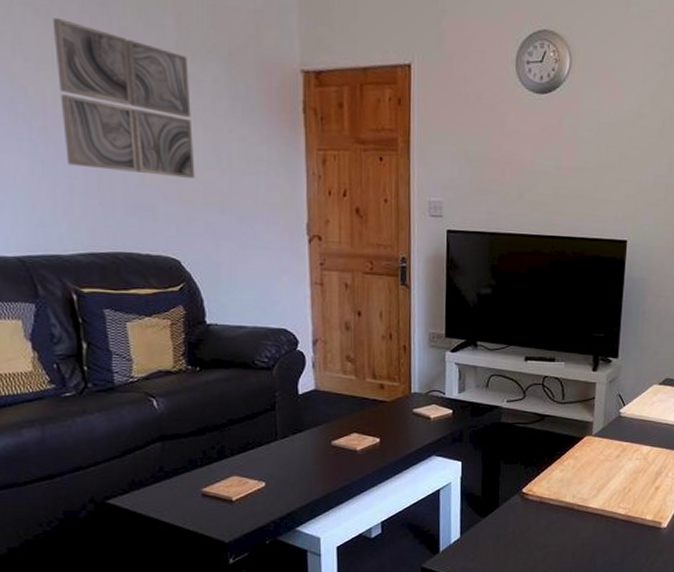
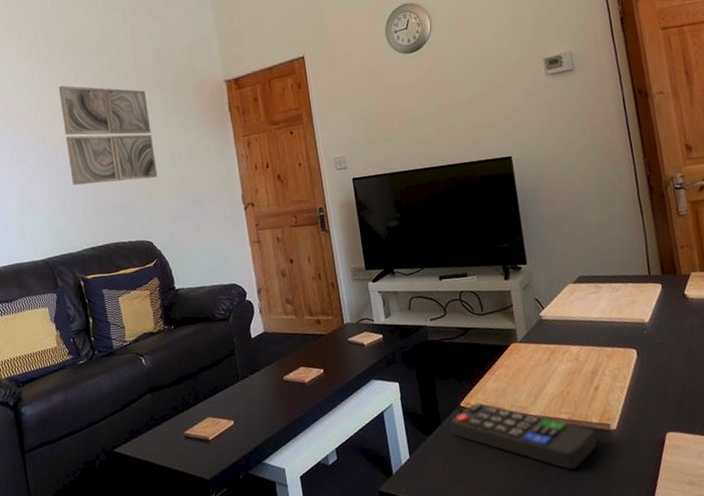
remote control: none [508,490,647,560] -> present [450,402,597,469]

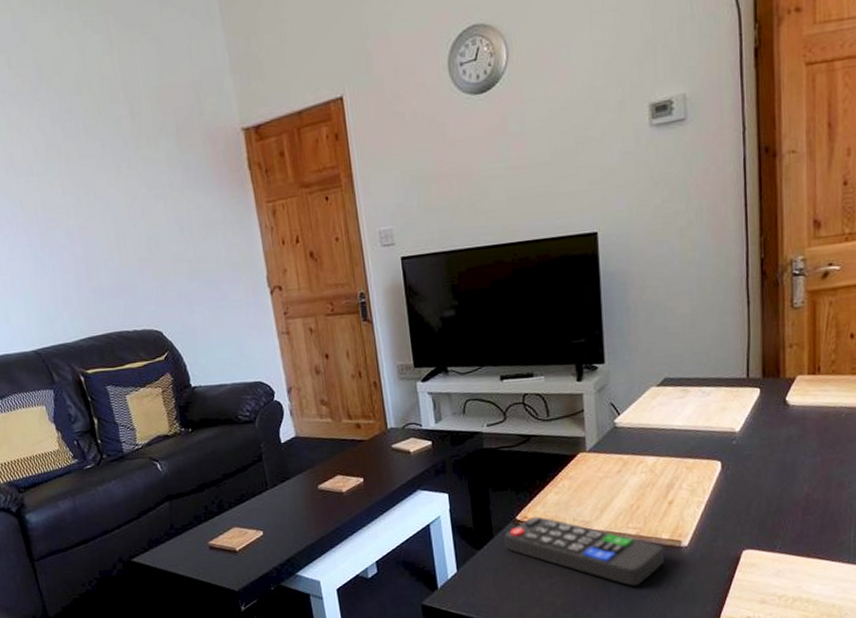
wall art: present [58,85,158,186] -> none [32,132,164,262]

